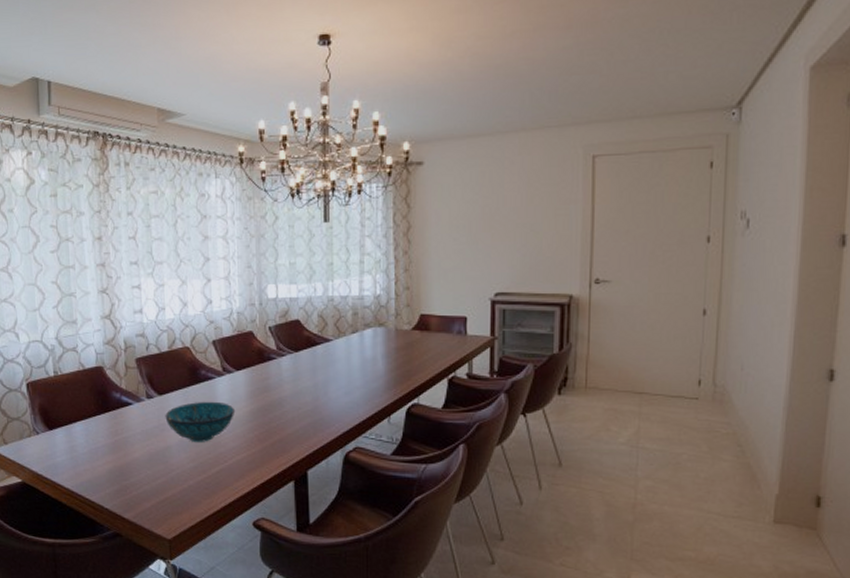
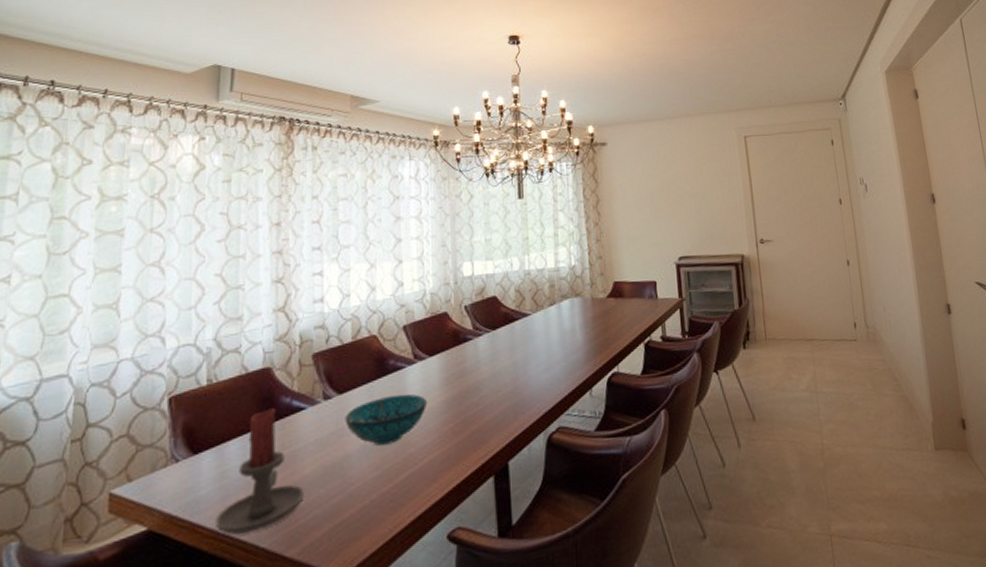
candle holder: none [69,401,136,495] -> present [214,408,304,535]

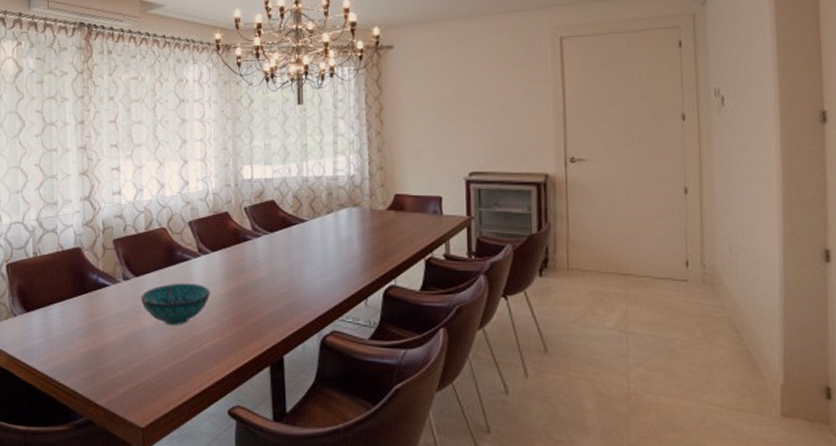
candle holder: present [214,408,304,535] -> none [44,282,110,380]

